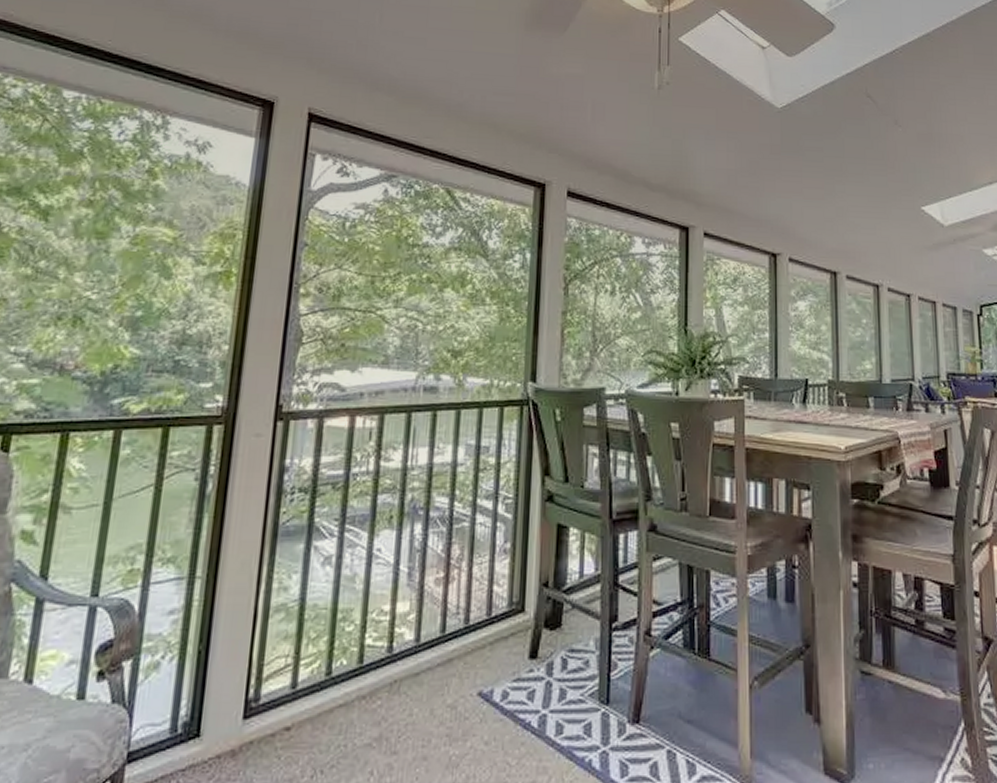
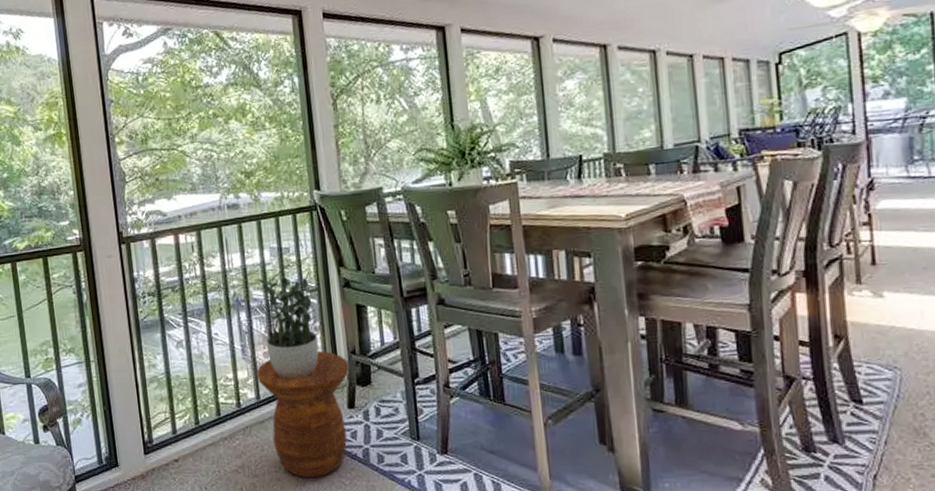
side table: none [421,580,538,755] -> present [256,350,349,478]
potted plant: none [440,475,519,616] -> present [257,271,321,379]

